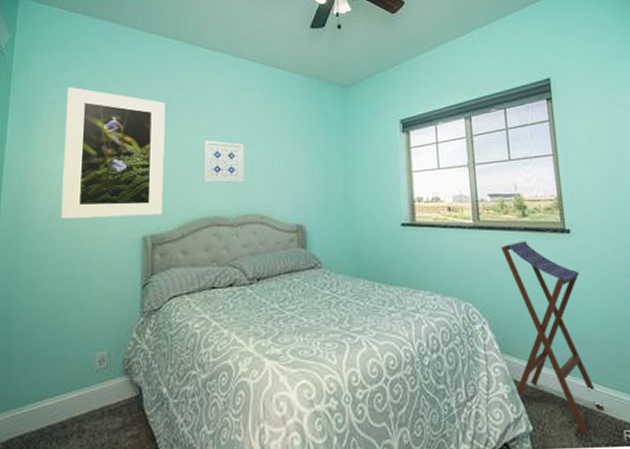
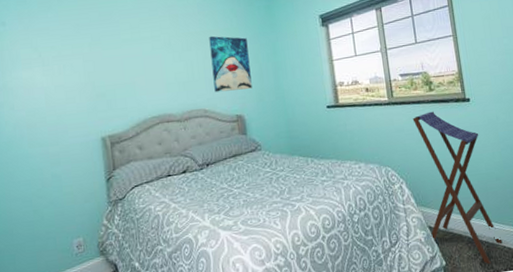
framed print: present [60,87,166,219] -> none [15,9,117,129]
wall art: present [202,140,244,183] -> none [146,47,186,85]
wall art: none [274,133,318,197] -> present [209,36,252,92]

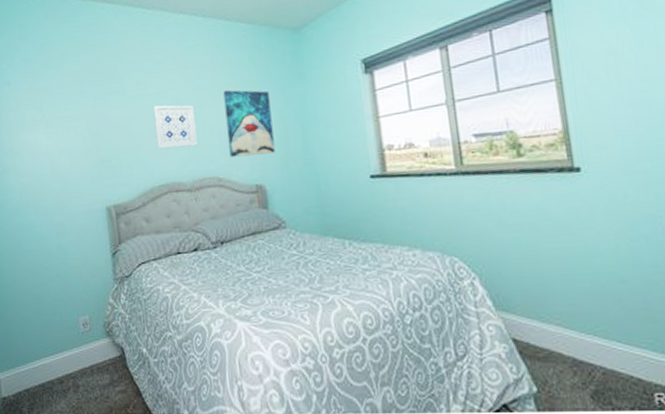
wall art: none [146,47,186,85] -> present [152,105,198,149]
stool: present [412,111,503,264] -> none [491,184,628,398]

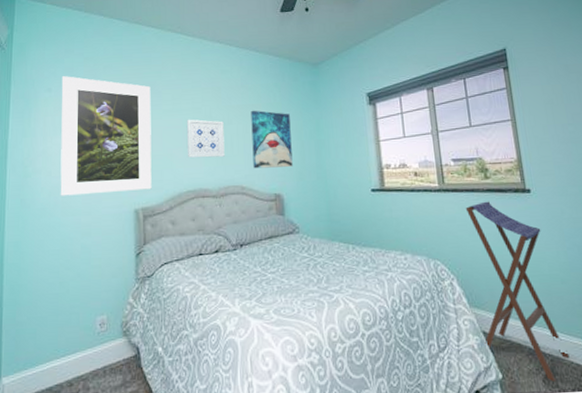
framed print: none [19,66,122,196] -> present [60,76,152,196]
stool: none [491,184,628,398] -> present [465,201,570,381]

